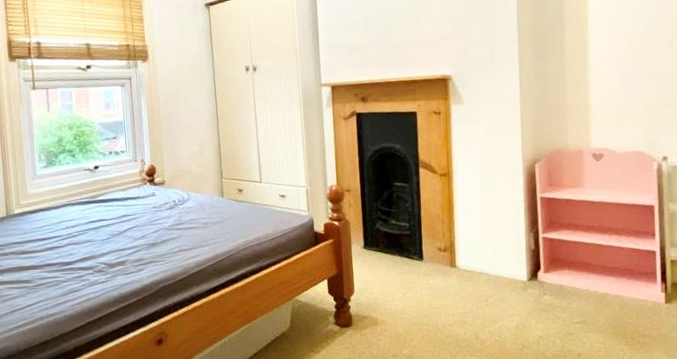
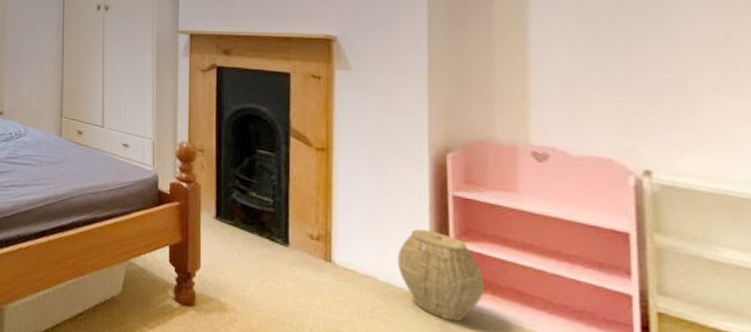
woven basket: none [503,228,564,296] -> present [397,229,485,322]

